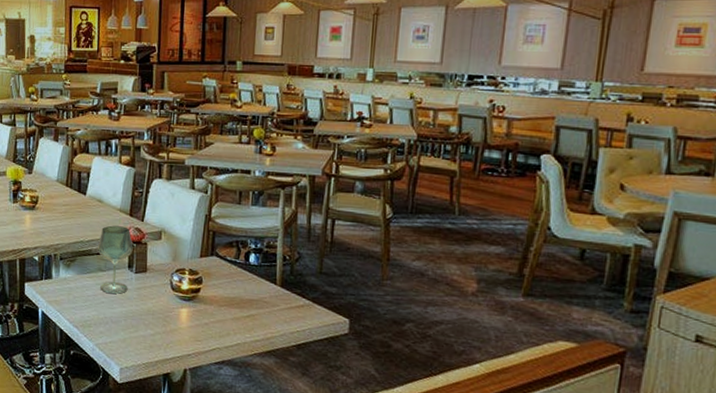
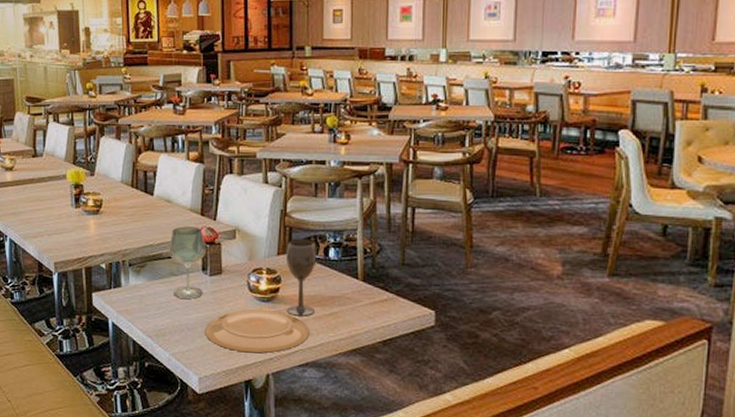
plate: none [128,307,228,349] -> present [205,309,310,353]
wine glass: none [207,243,238,317] -> present [286,238,317,316]

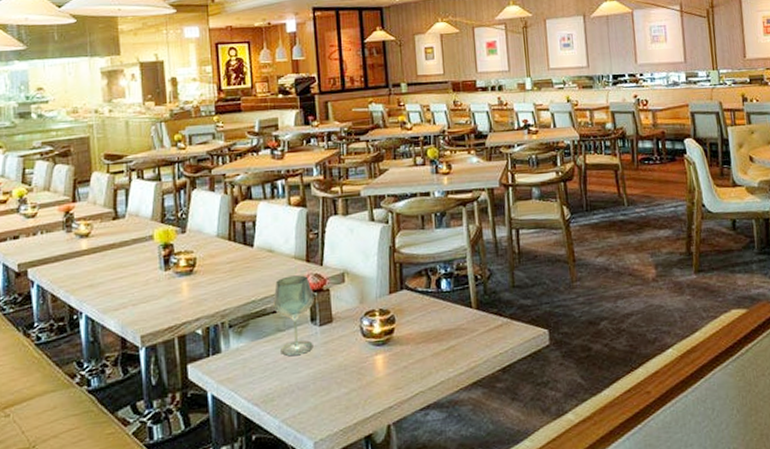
plate: present [205,309,310,353] -> none [318,353,429,405]
wine glass: present [286,238,317,316] -> none [398,273,432,356]

